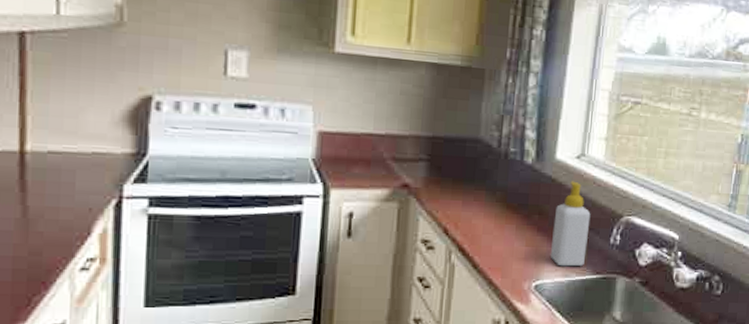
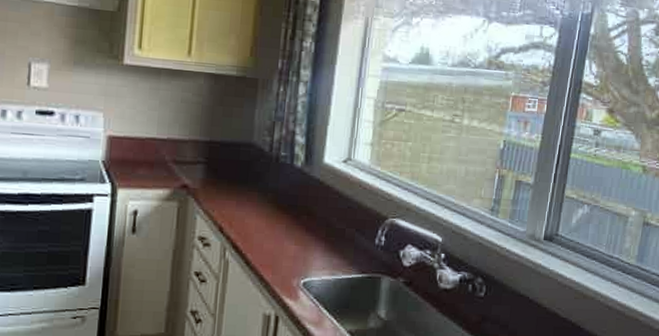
soap bottle: present [550,181,591,267] -> none [317,184,357,266]

